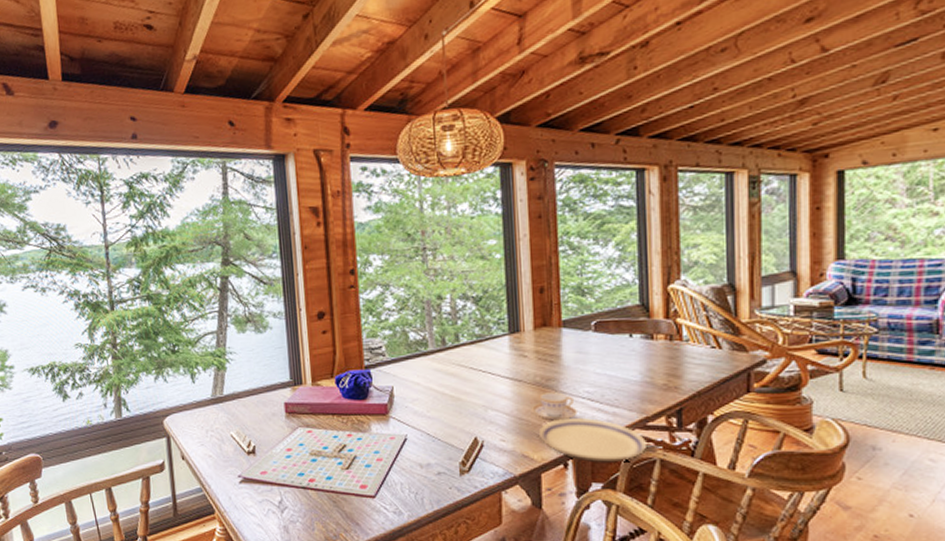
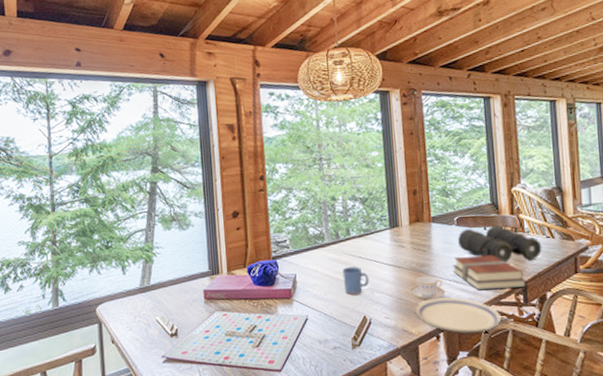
mug: none [449,379,483,412] -> present [342,267,370,295]
books: none [587,368,682,411] -> present [452,255,527,291]
binoculars: none [594,332,705,378] -> present [457,226,542,262]

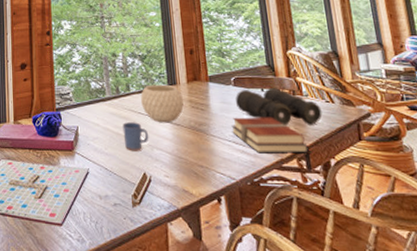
bowl: none [361,227,405,266] -> present [141,84,184,123]
teacup: present [410,276,446,300] -> none [189,135,226,160]
plate: present [416,297,502,335] -> none [196,159,285,199]

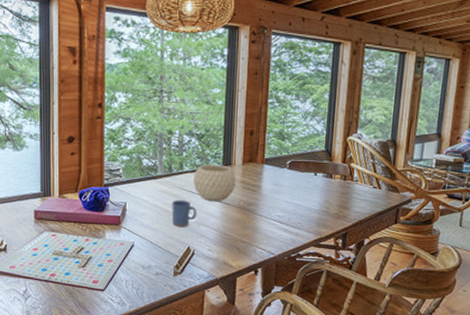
books: present [231,117,309,153] -> none [279,199,347,233]
binoculars: present [235,88,322,125] -> none [287,173,368,208]

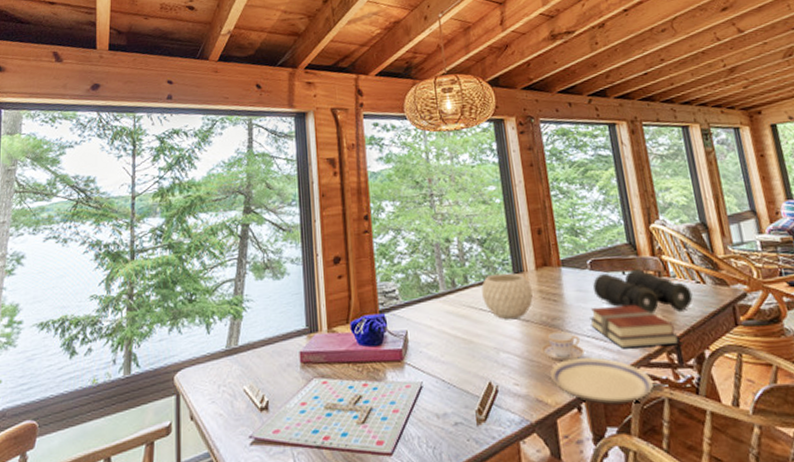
mug: present [172,200,197,226] -> none [461,321,494,356]
teacup: none [235,214,269,237] -> present [541,331,584,362]
plate: none [239,236,319,272] -> present [550,357,654,406]
books: none [279,199,347,233] -> present [589,305,680,349]
binoculars: none [287,173,368,208] -> present [592,270,693,314]

